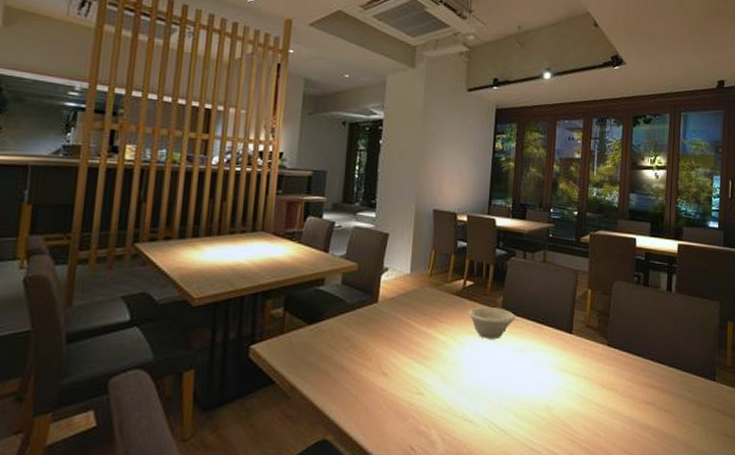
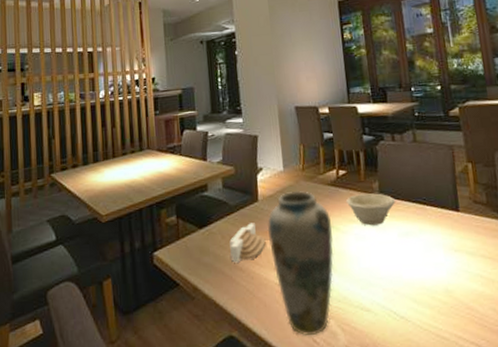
architectural model: none [338,324,379,364] -> present [229,223,266,263]
vase: none [382,296,450,443] -> present [267,190,334,335]

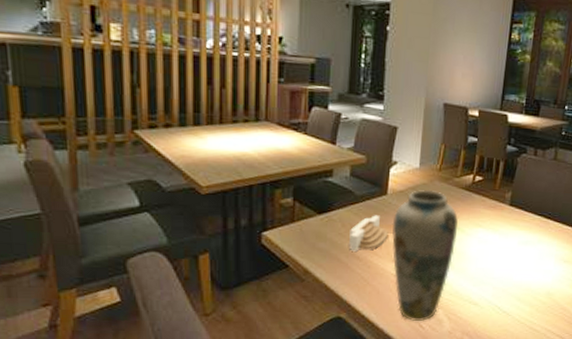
bowl: present [345,193,396,226] -> none [476,201,524,232]

